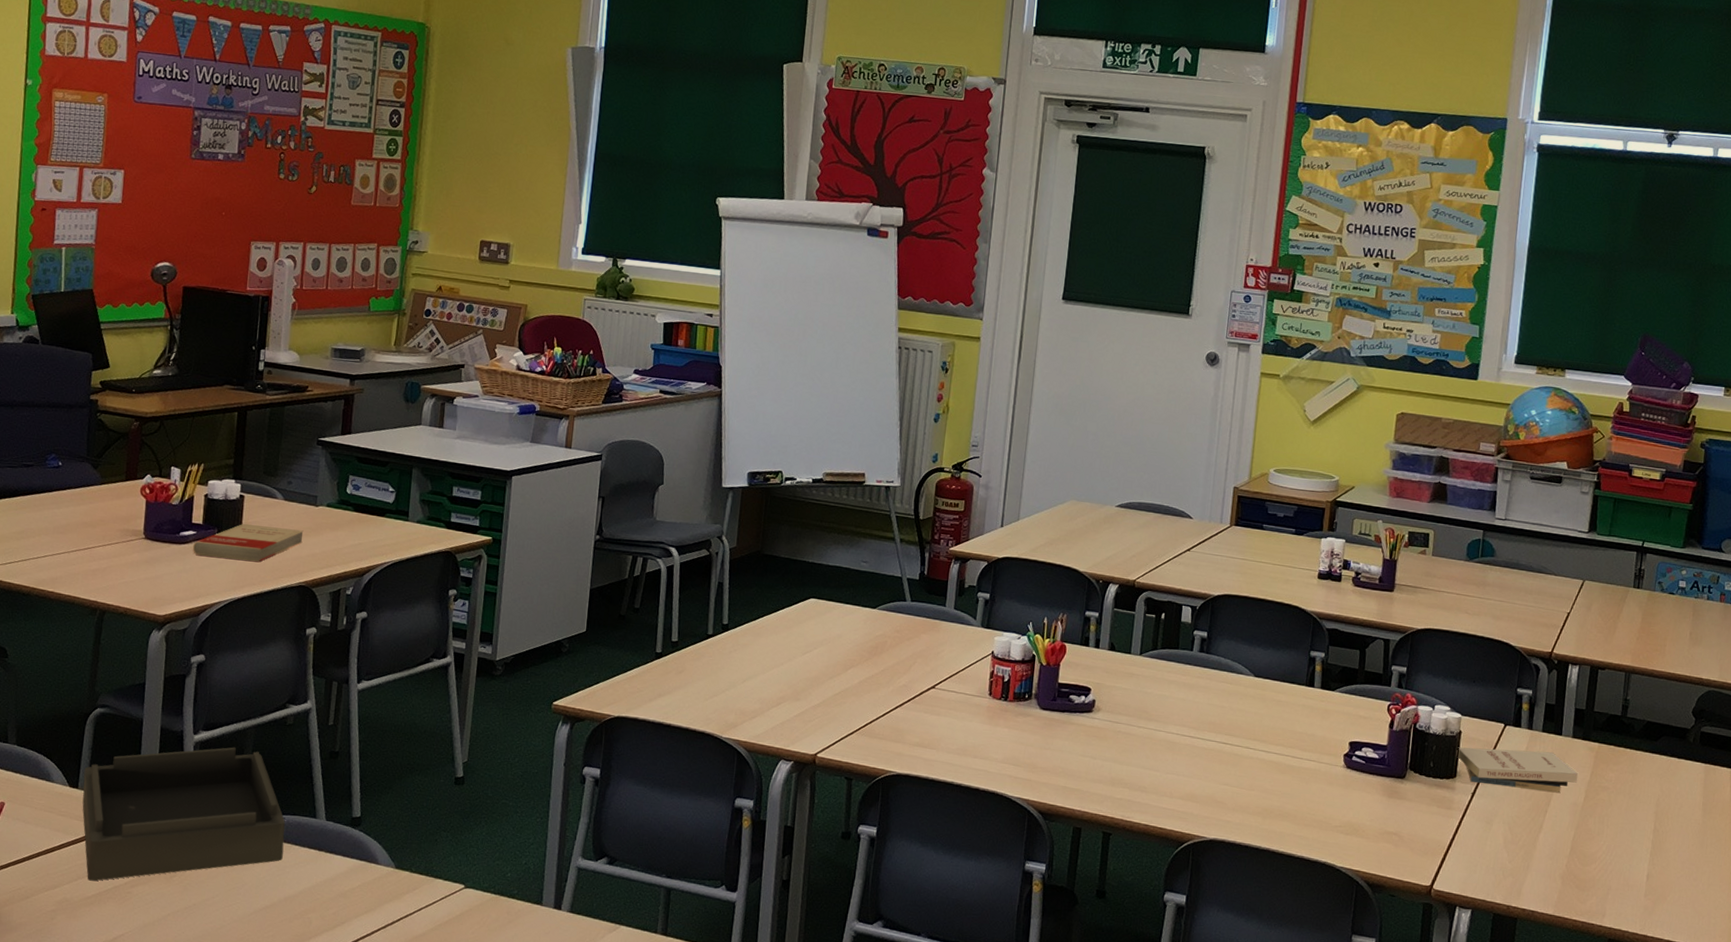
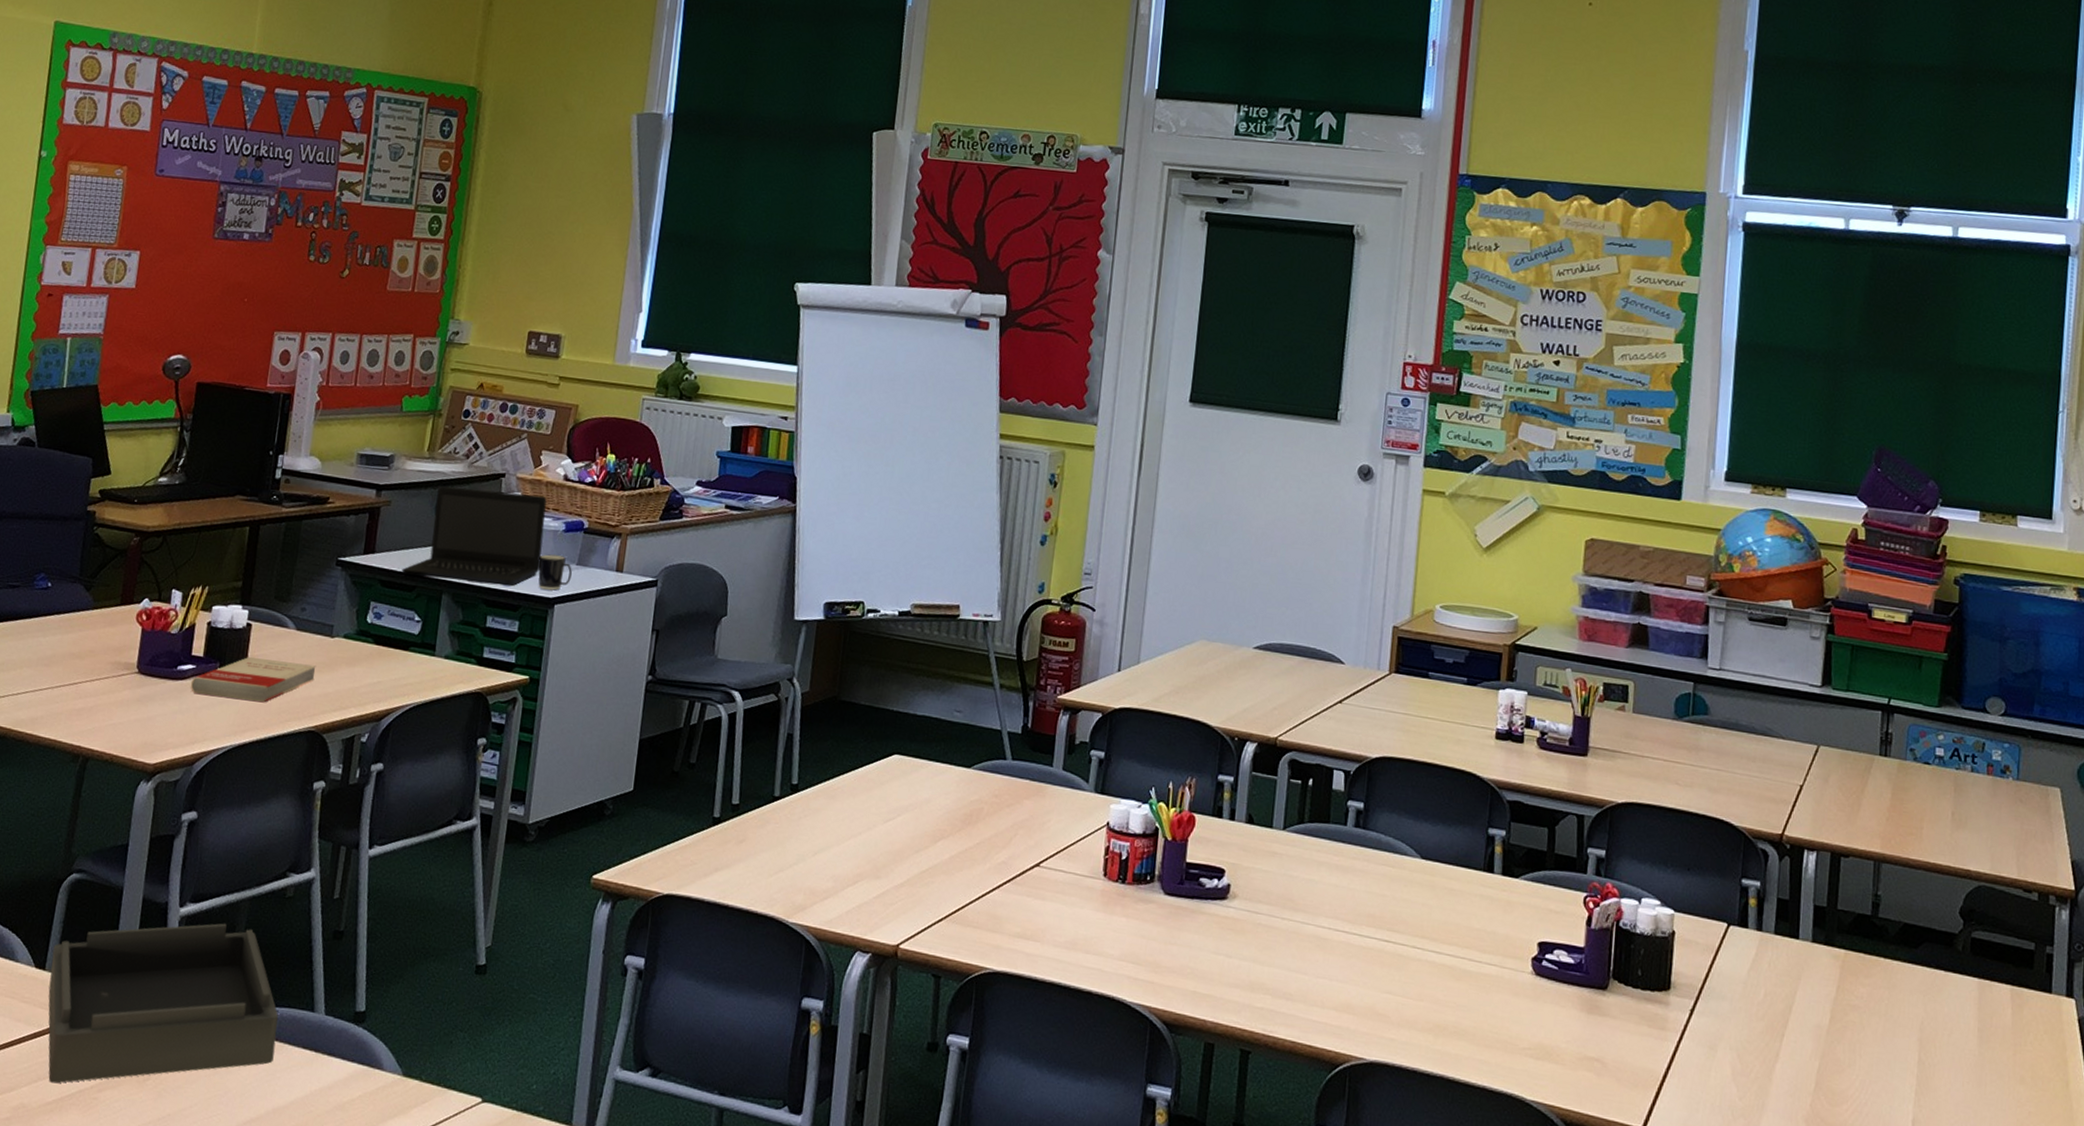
laptop: none [375,376,502,461] -> present [401,486,547,586]
mug: none [497,433,527,465] -> present [538,554,572,591]
books: present [1456,747,1579,793] -> none [1669,951,1822,1013]

